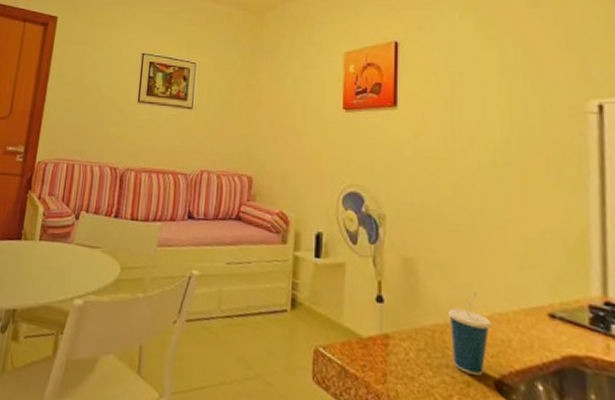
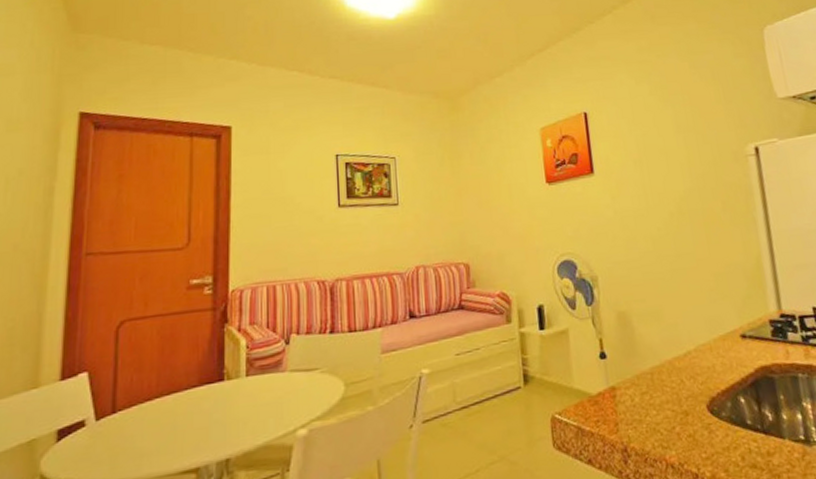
cup: present [448,292,491,375] -> none [662,330,698,404]

